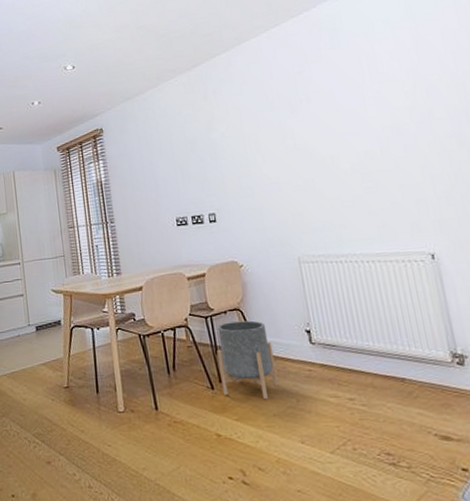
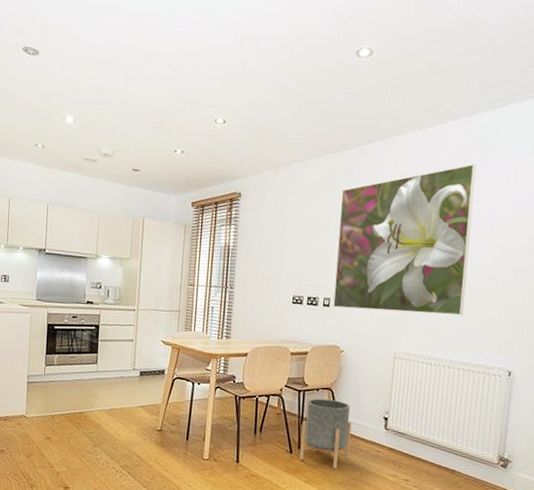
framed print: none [201,52,361,222] -> present [333,163,476,316]

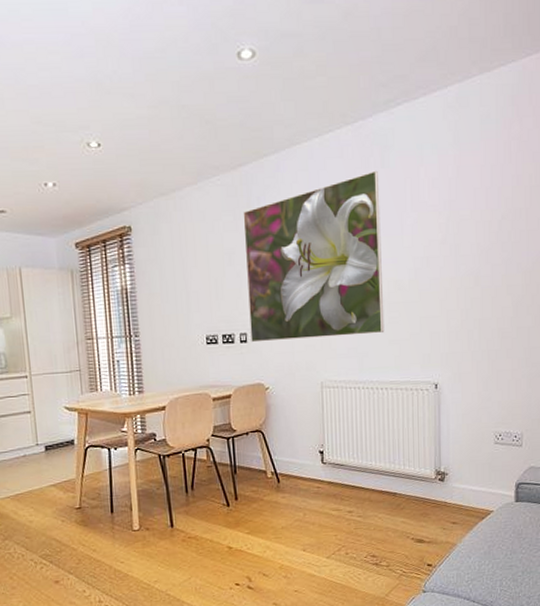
planter: present [299,398,352,470] -> none [235,441,289,515]

